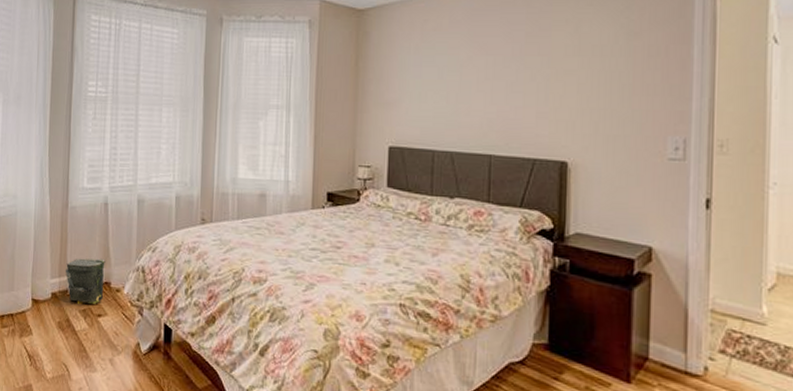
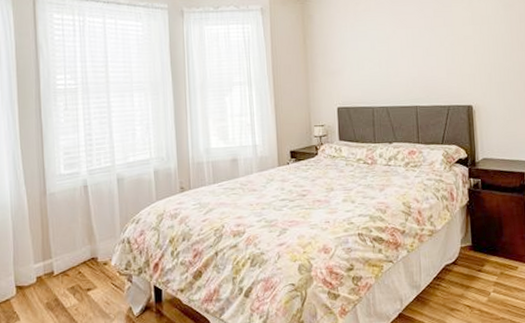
bag: present [66,258,105,304] -> none [49,237,91,282]

